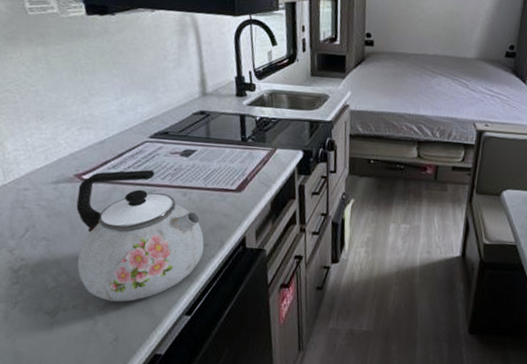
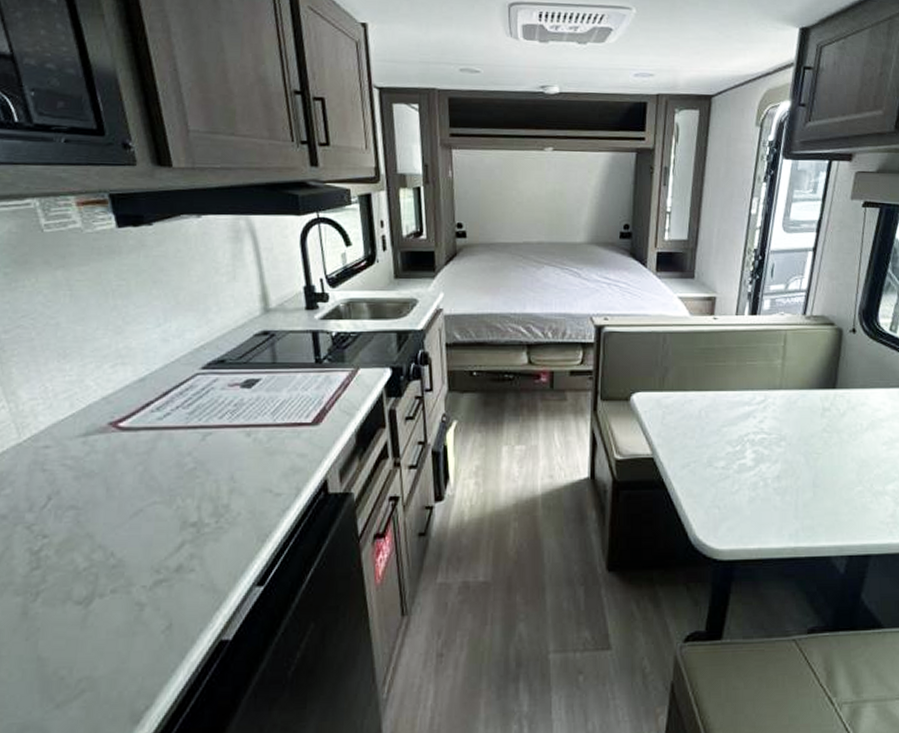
kettle: present [76,169,205,302] -> none [112,408,277,579]

